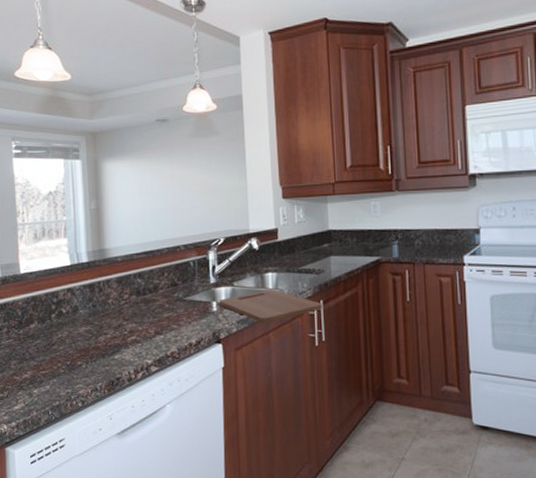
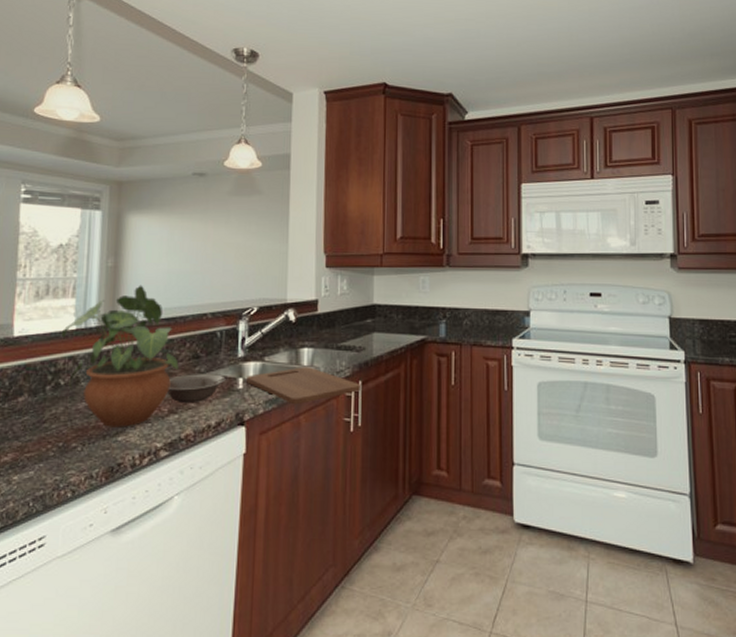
potted plant: none [58,223,160,348] -> present [61,285,179,427]
bowl: none [152,299,201,326] -> present [167,374,226,404]

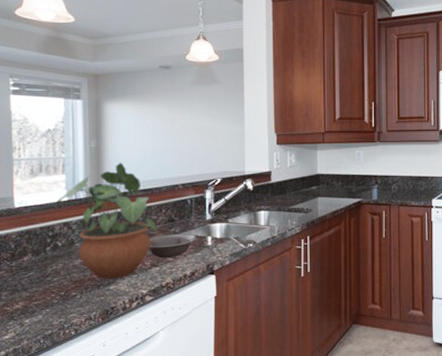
cutting board: present [247,367,361,405] -> none [214,226,309,257]

